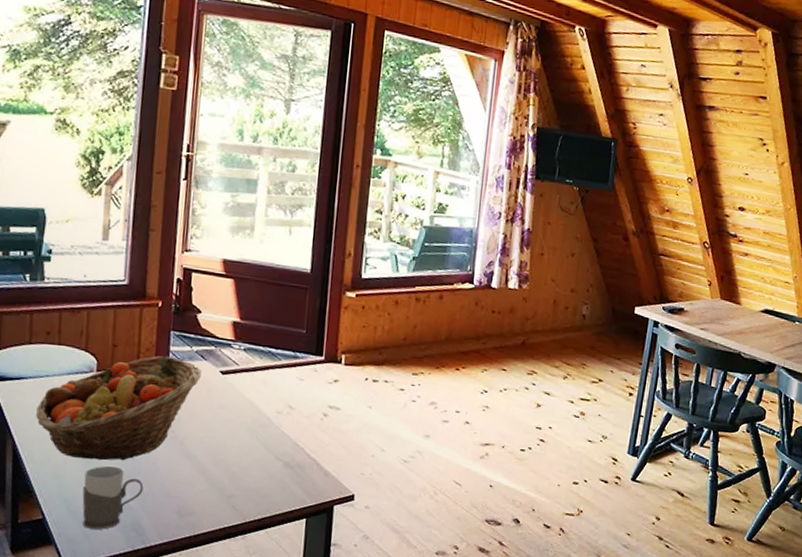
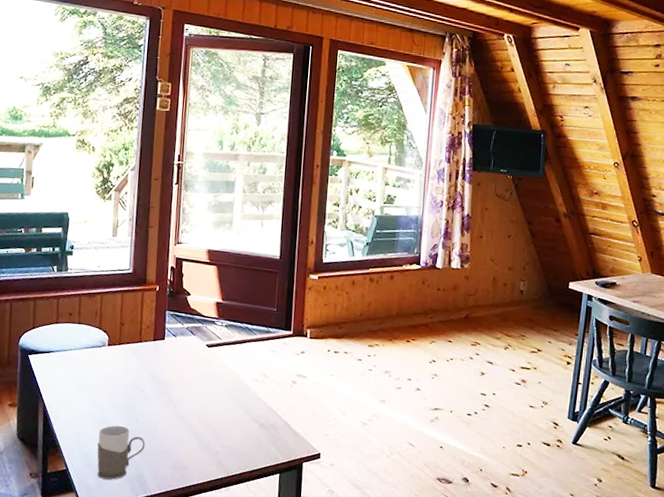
fruit basket: present [36,355,201,461] -> none [61,331,191,421]

